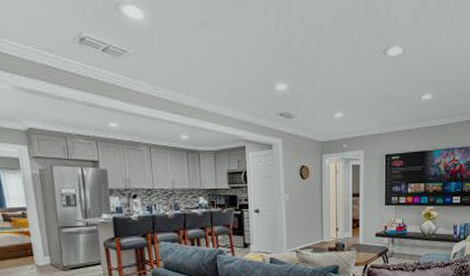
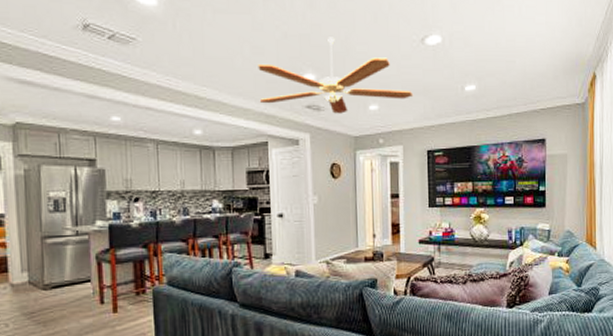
ceiling fan: none [235,48,375,121] -> present [258,37,414,114]

